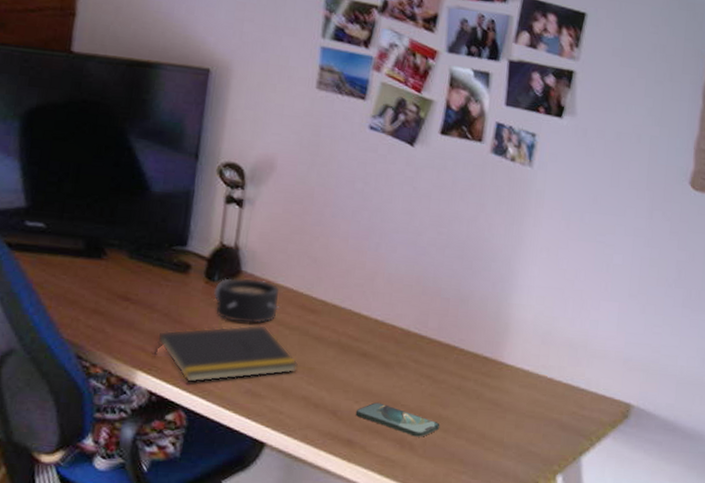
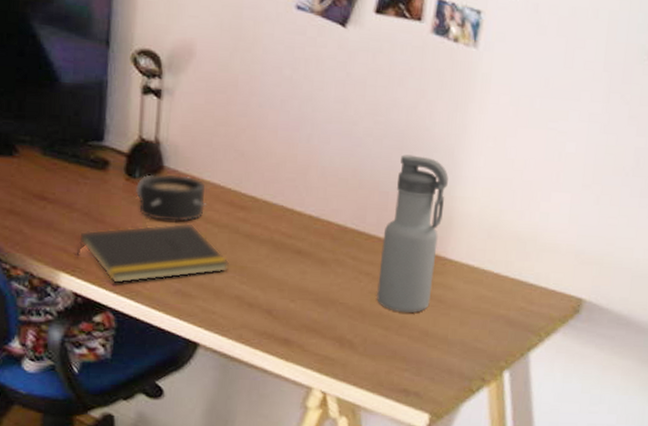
smartphone: present [355,402,440,437] -> none [291,301,381,335]
water bottle: none [436,263,505,416] -> present [376,154,448,313]

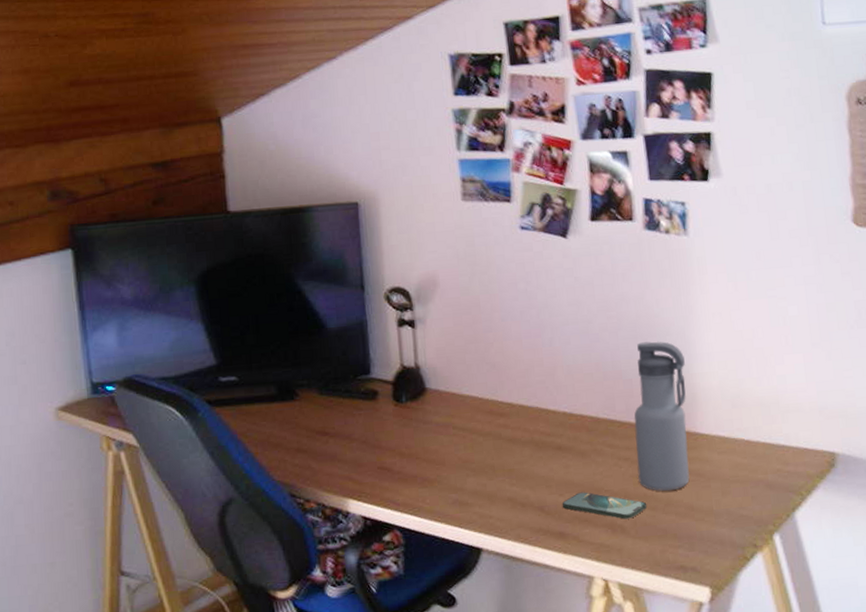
notepad: present [77,222,229,284] -> none [360,435,498,503]
alarm clock: present [135,174,207,222] -> none [403,393,470,438]
smartphone: none [291,301,381,335] -> present [562,492,647,519]

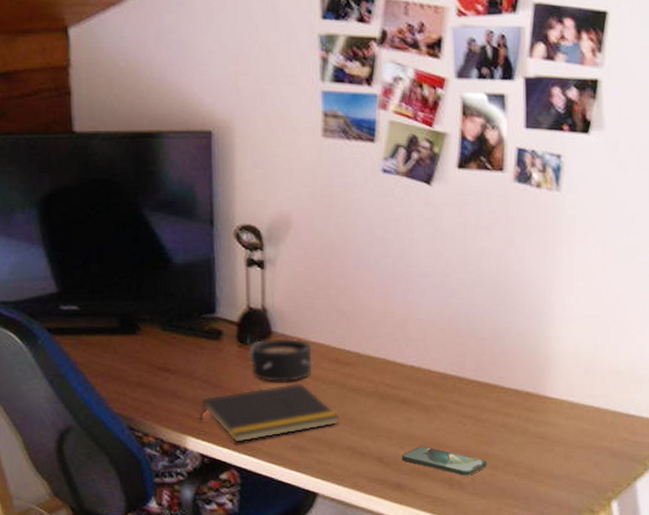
notepad: none [360,435,498,503] -> present [200,381,339,443]
alarm clock: none [403,393,470,438] -> present [247,338,315,382]
water bottle: present [634,341,690,491] -> none [480,300,542,452]

